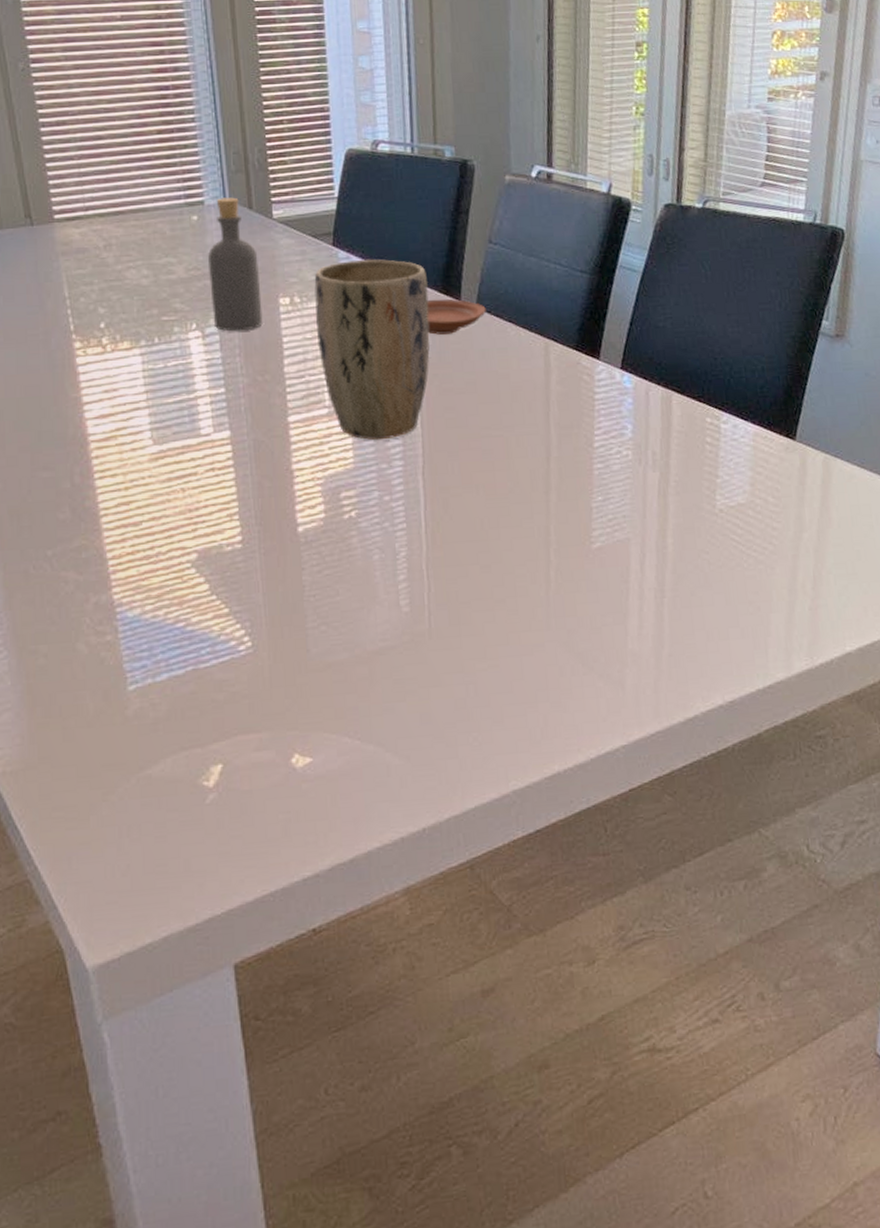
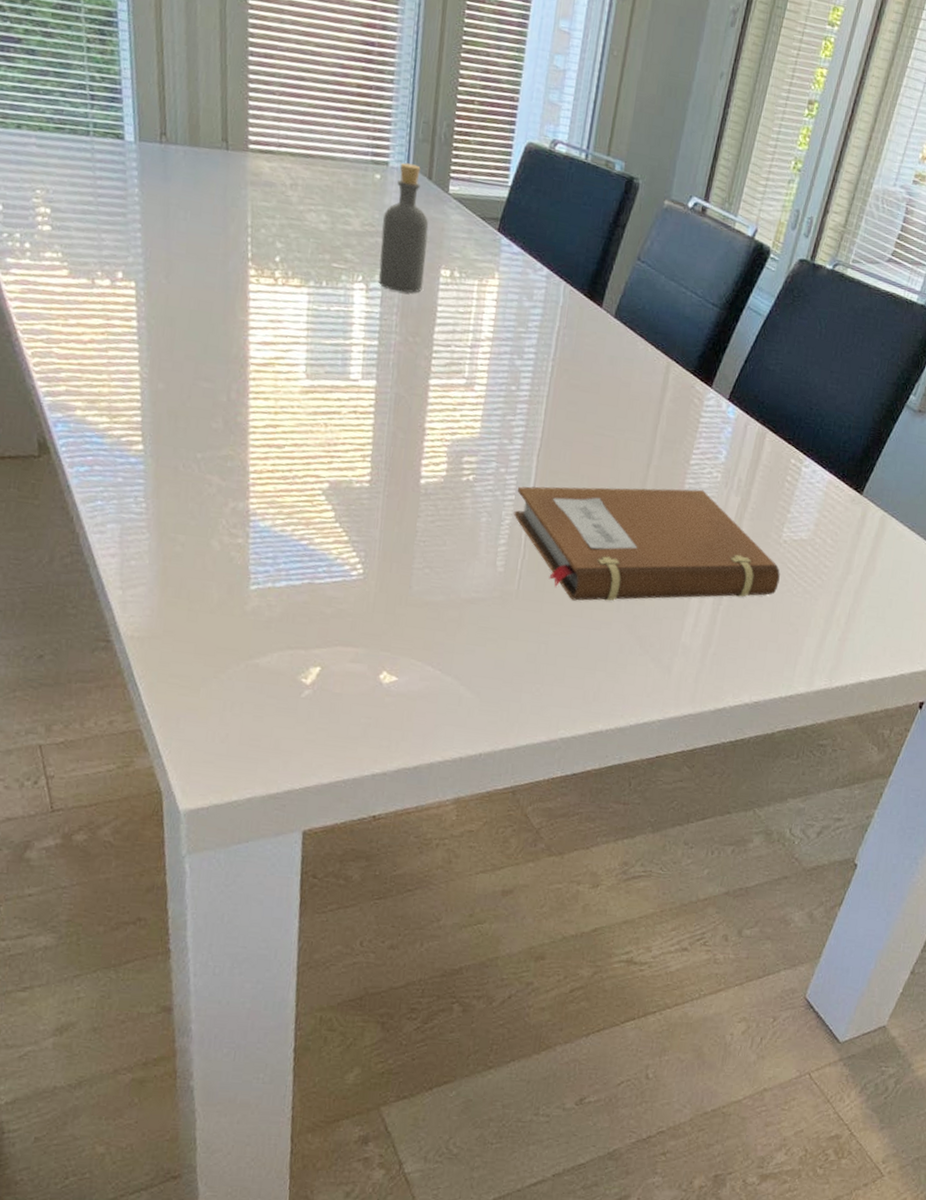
plant pot: present [314,259,430,440] -> none [467,247,577,419]
notebook: none [408,472,726,628] -> present [514,486,780,601]
plate: present [426,299,486,335] -> none [567,300,623,336]

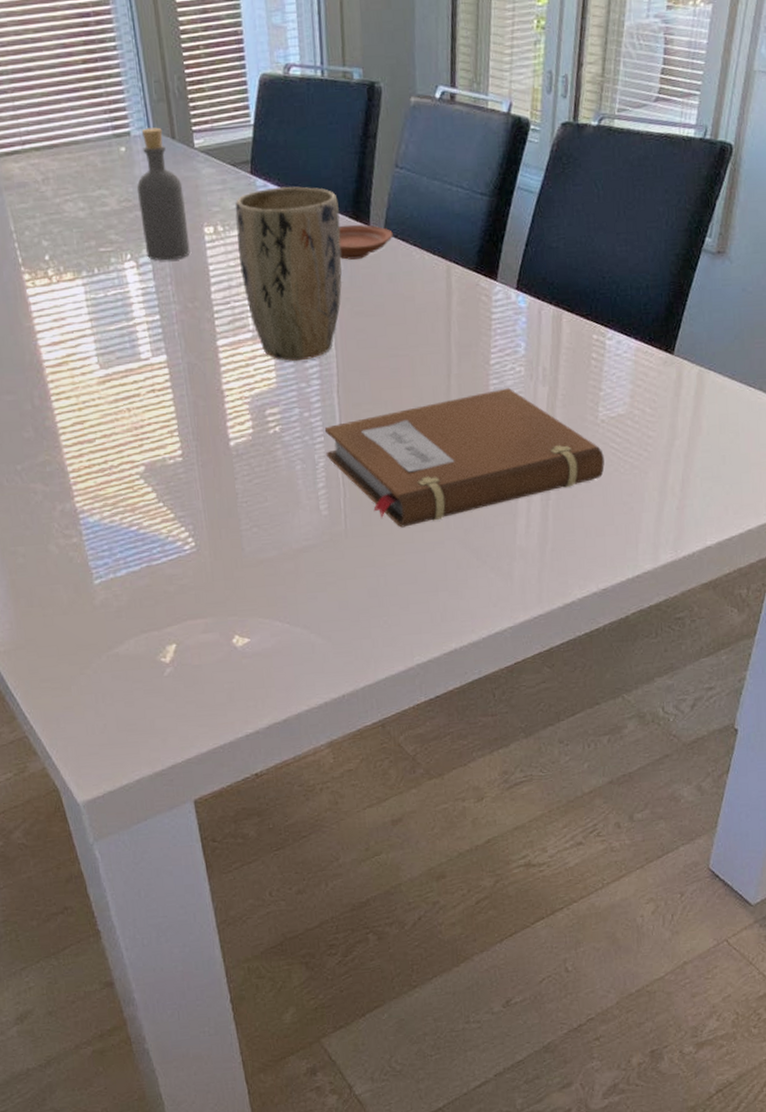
plant pot: none [467,247,577,419] -> present [235,186,342,361]
plate: none [567,300,623,336] -> present [338,224,393,260]

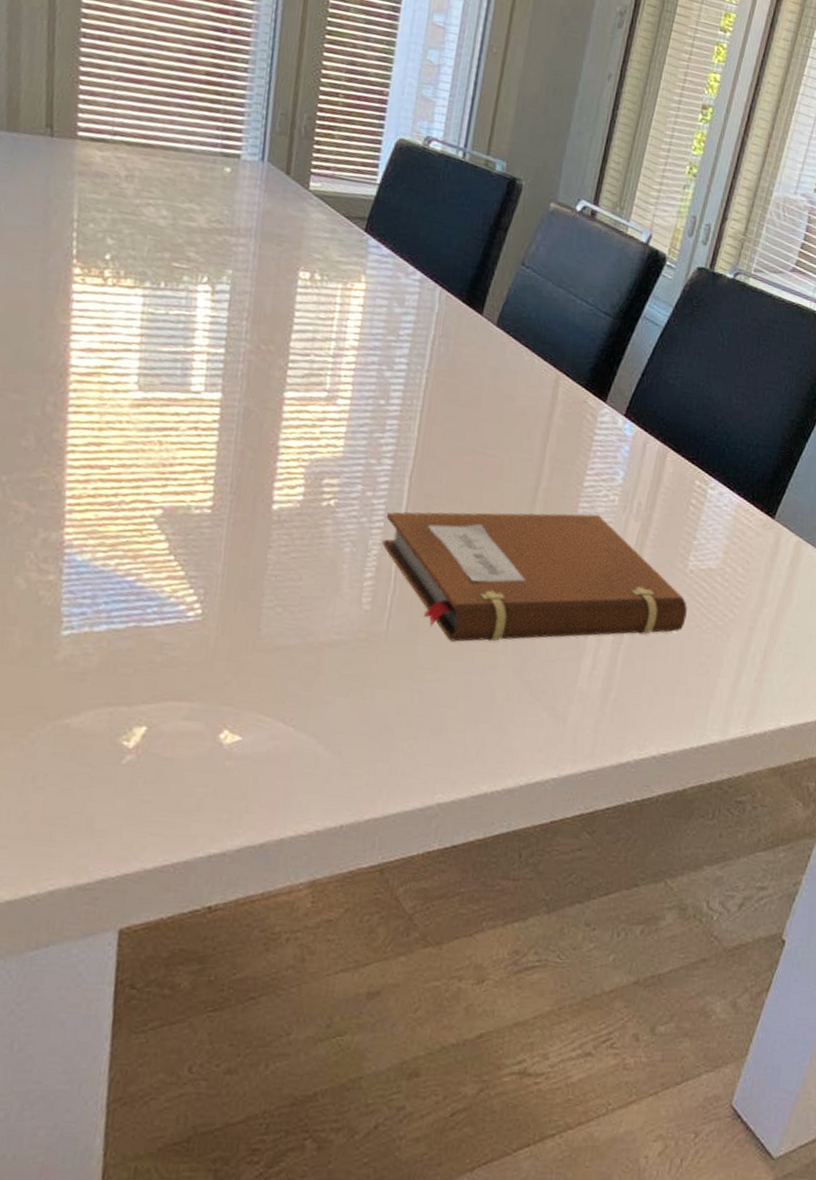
bottle: present [137,127,190,261] -> none [227,155,286,296]
plant pot: present [235,186,342,361] -> none [329,249,454,436]
plate: present [338,224,393,260] -> none [443,306,506,346]

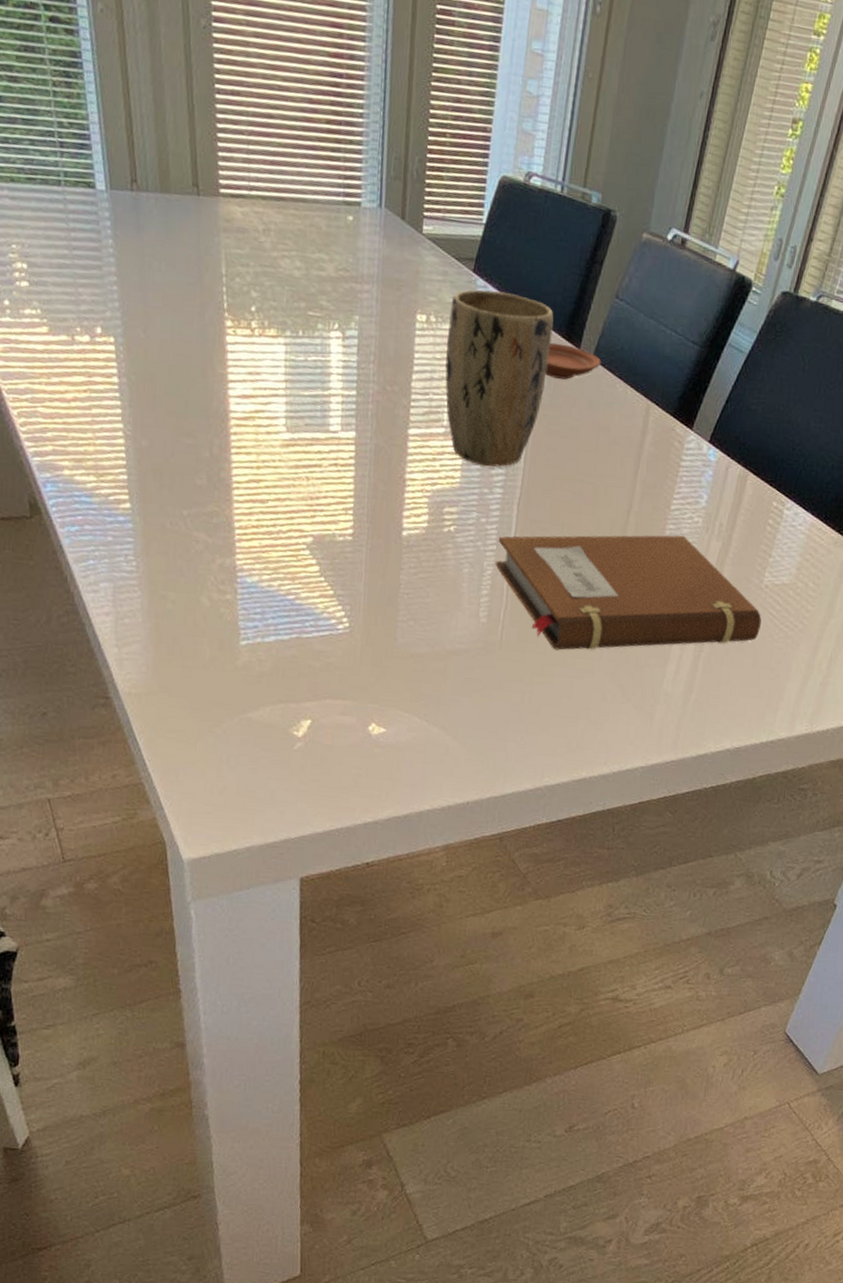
plant pot: none [329,249,454,436] -> present [445,289,554,467]
plate: none [443,306,506,346] -> present [545,342,601,380]

